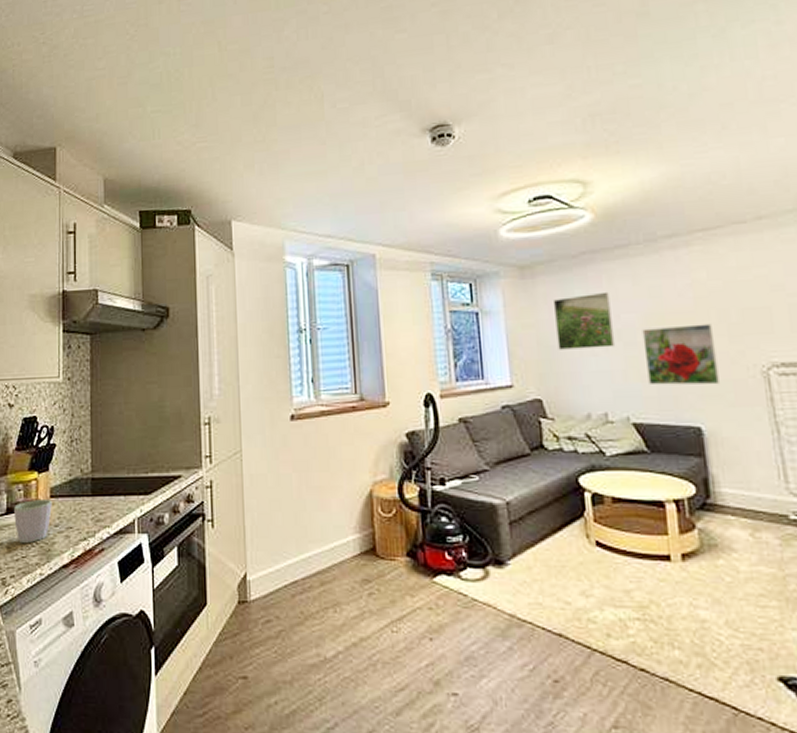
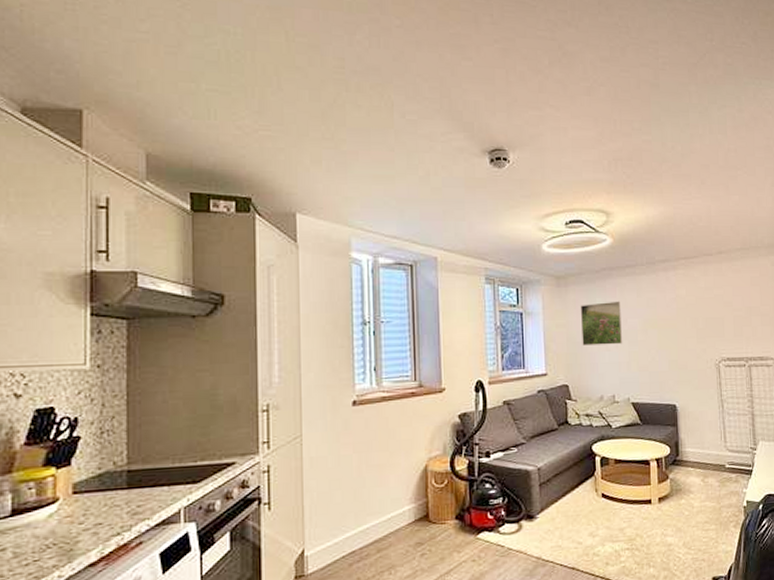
mug: present [14,498,52,543] -> none [23,495,75,546]
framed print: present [642,323,719,386] -> none [641,328,689,374]

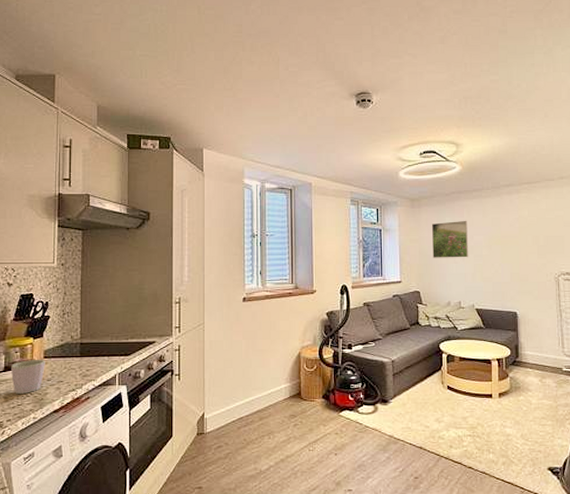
mug: none [23,495,75,546] -> present [11,359,45,394]

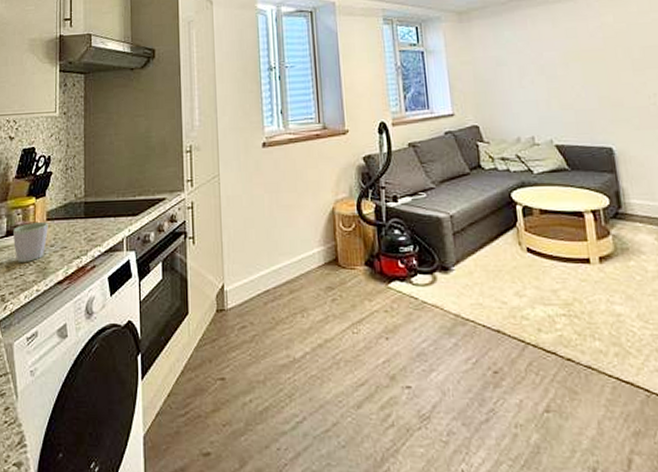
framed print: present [431,220,469,258] -> none [486,33,540,83]

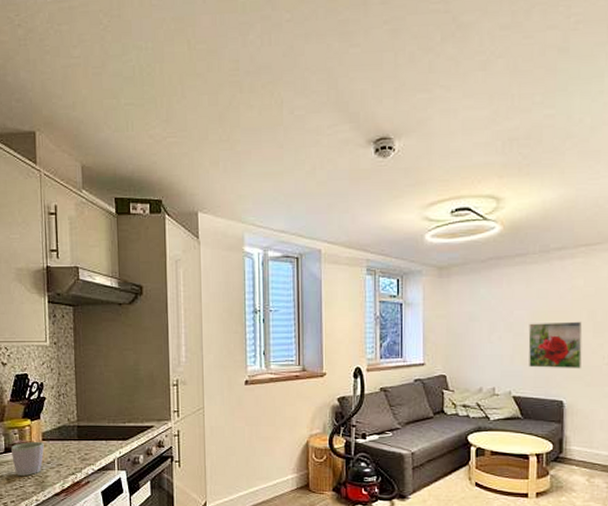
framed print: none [561,59,626,113] -> present [528,321,583,369]

